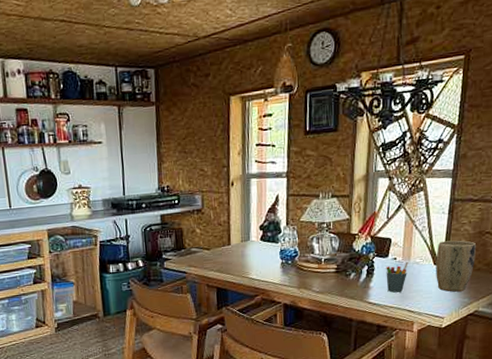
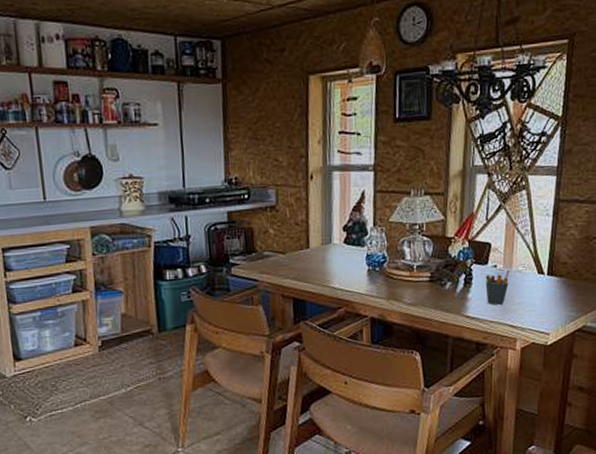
plant pot: present [436,240,477,292] -> none [540,246,584,305]

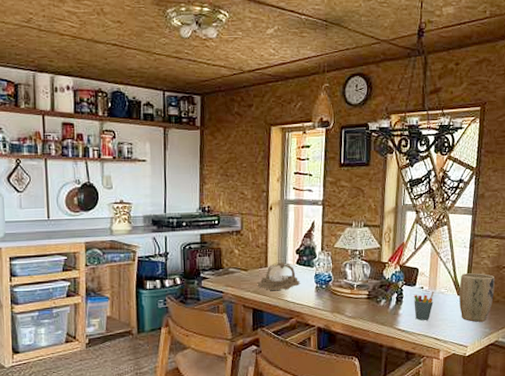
decorative basket: none [297,241,350,276] -> present [257,262,301,290]
plant pot: none [540,246,584,305] -> present [459,273,495,322]

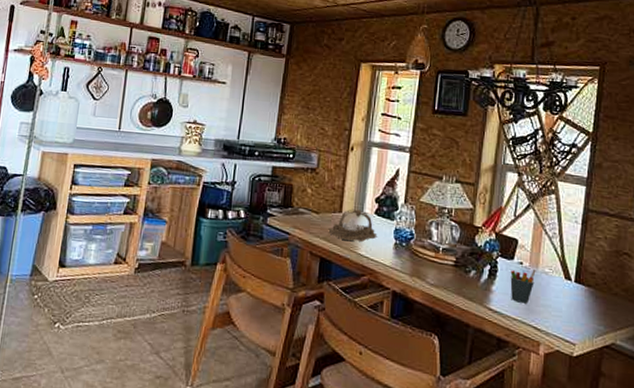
plant pot: present [459,273,495,322] -> none [567,253,613,317]

